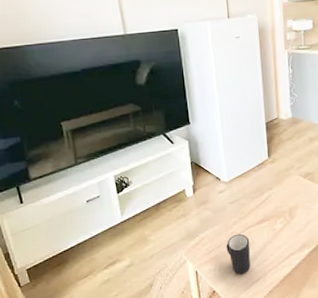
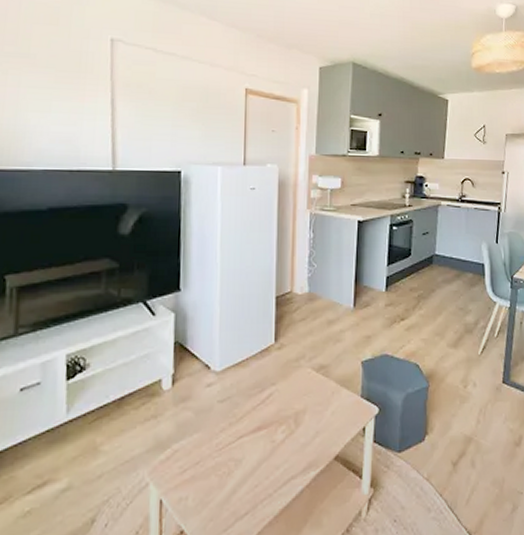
mug: present [226,233,251,275] -> none [206,445,239,507]

